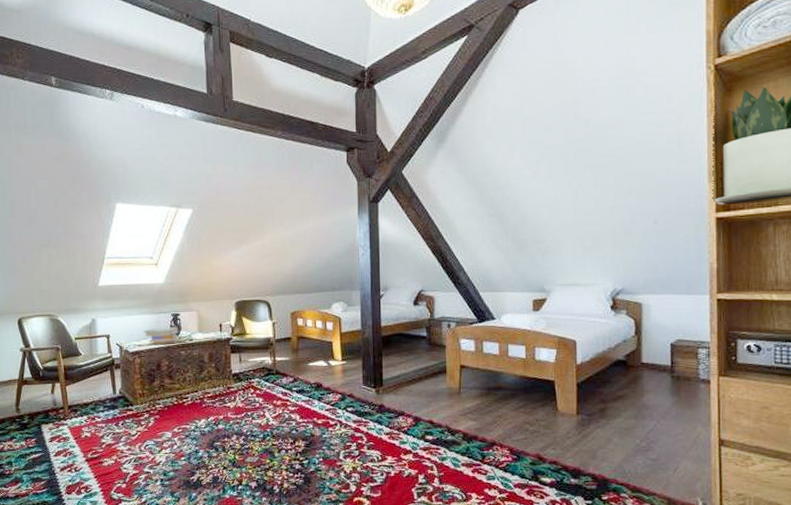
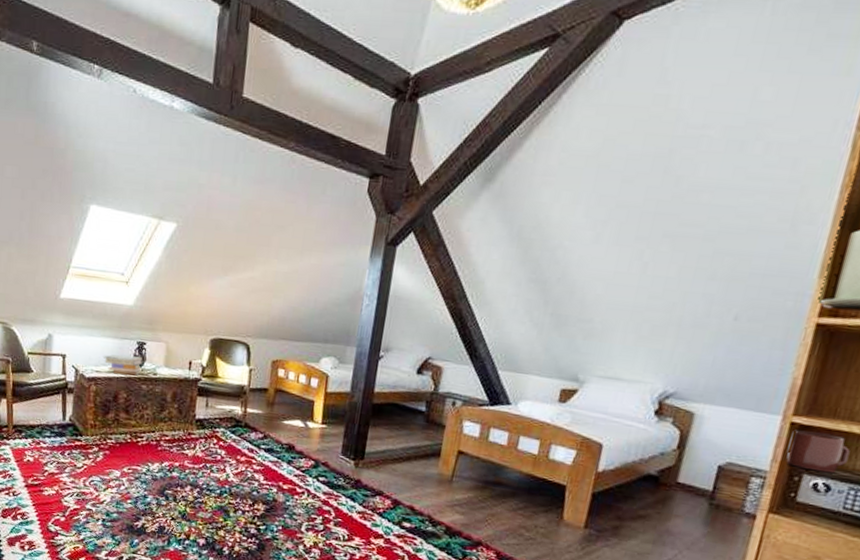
mug: none [720,304,767,336] -> present [786,430,850,474]

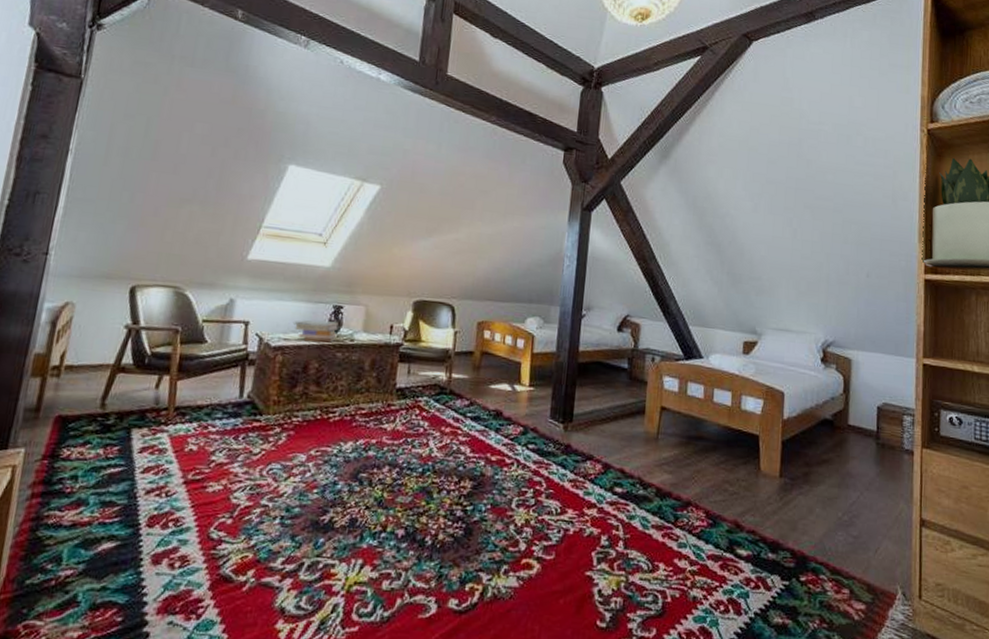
mug: present [786,430,850,474] -> none [925,370,969,408]

